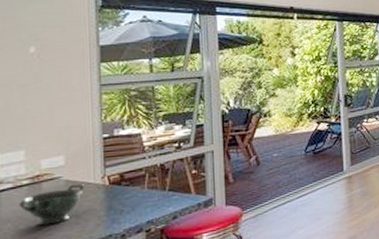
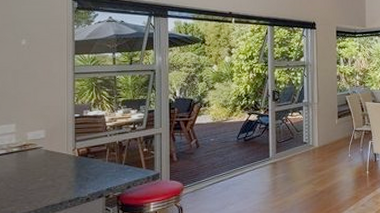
bowl: present [19,184,84,226] -> none [10,153,59,186]

